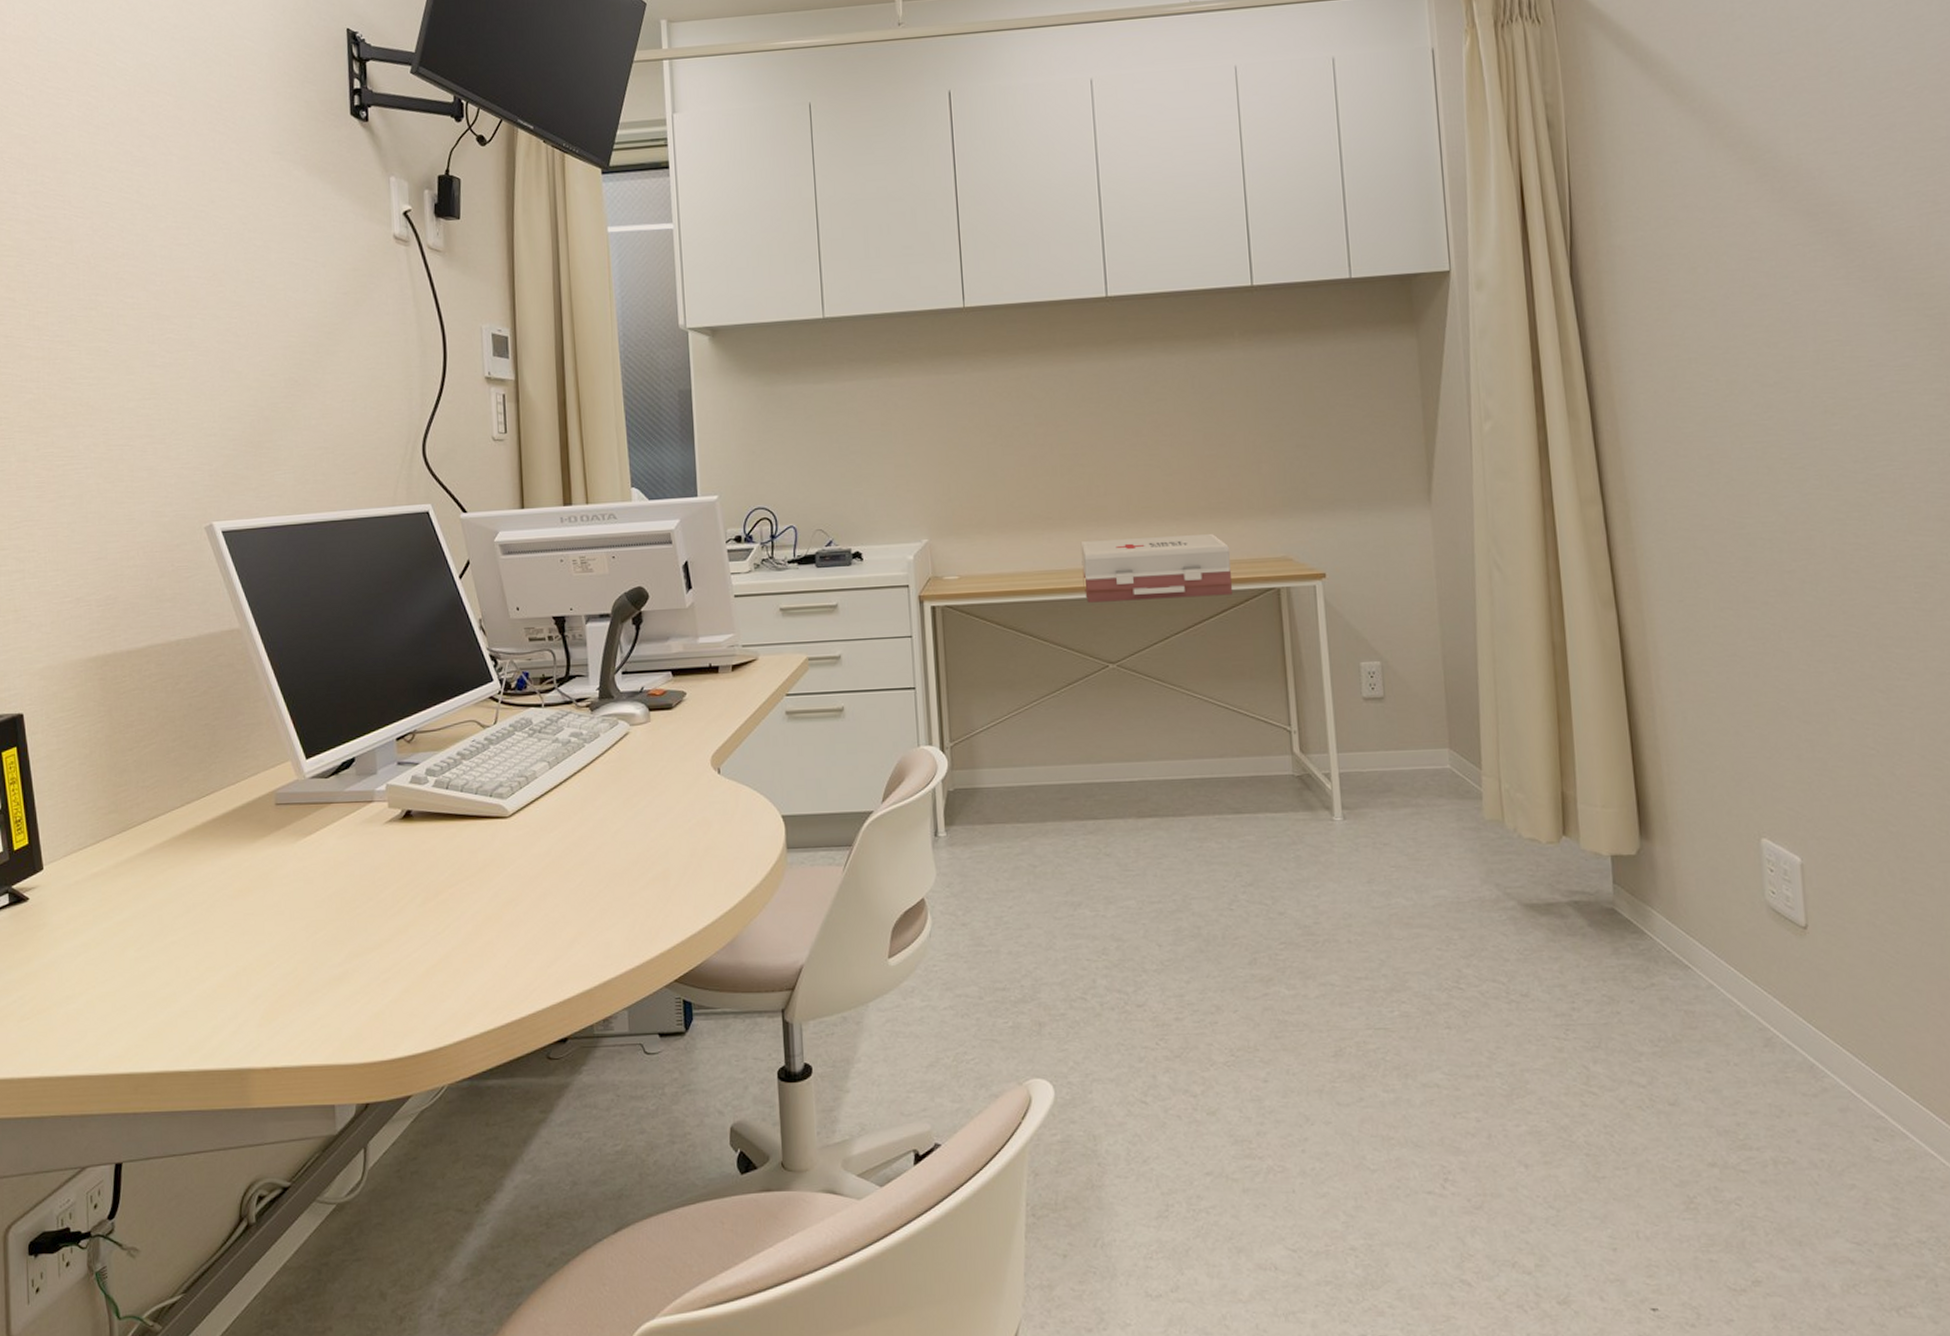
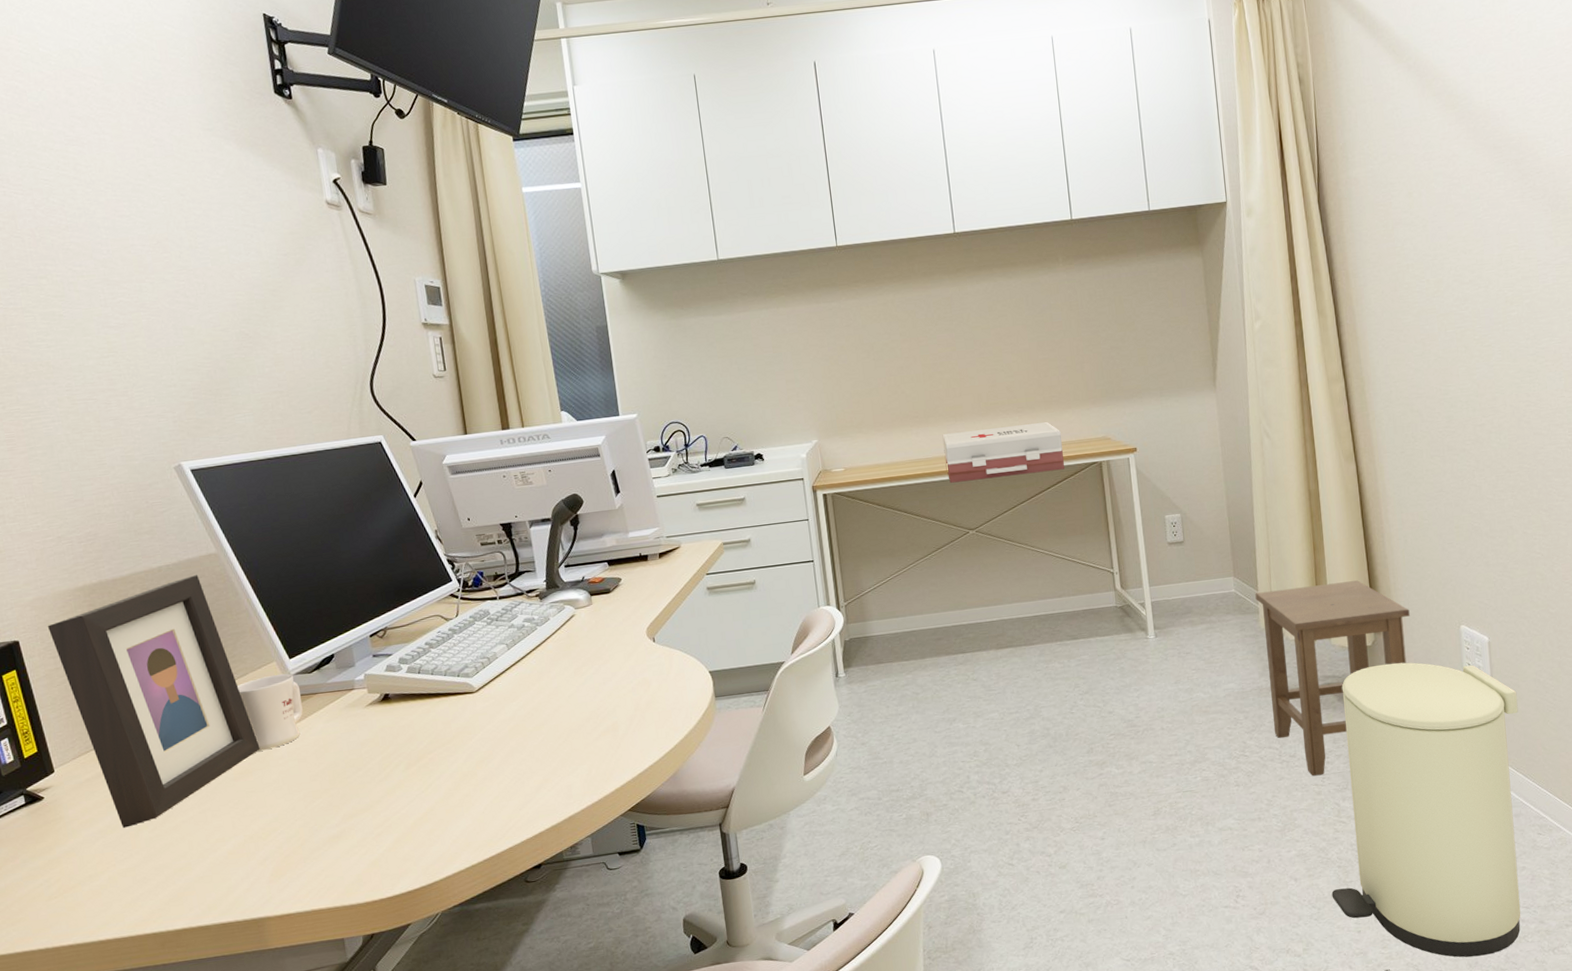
picture frame: none [54,652,264,943] -> present [47,575,260,828]
mug: none [247,776,316,866] -> present [237,673,303,751]
stool: none [1477,766,1690,1024] -> present [1255,580,1410,776]
pedal bin: none [1576,881,1849,1306] -> present [1331,662,1521,958]

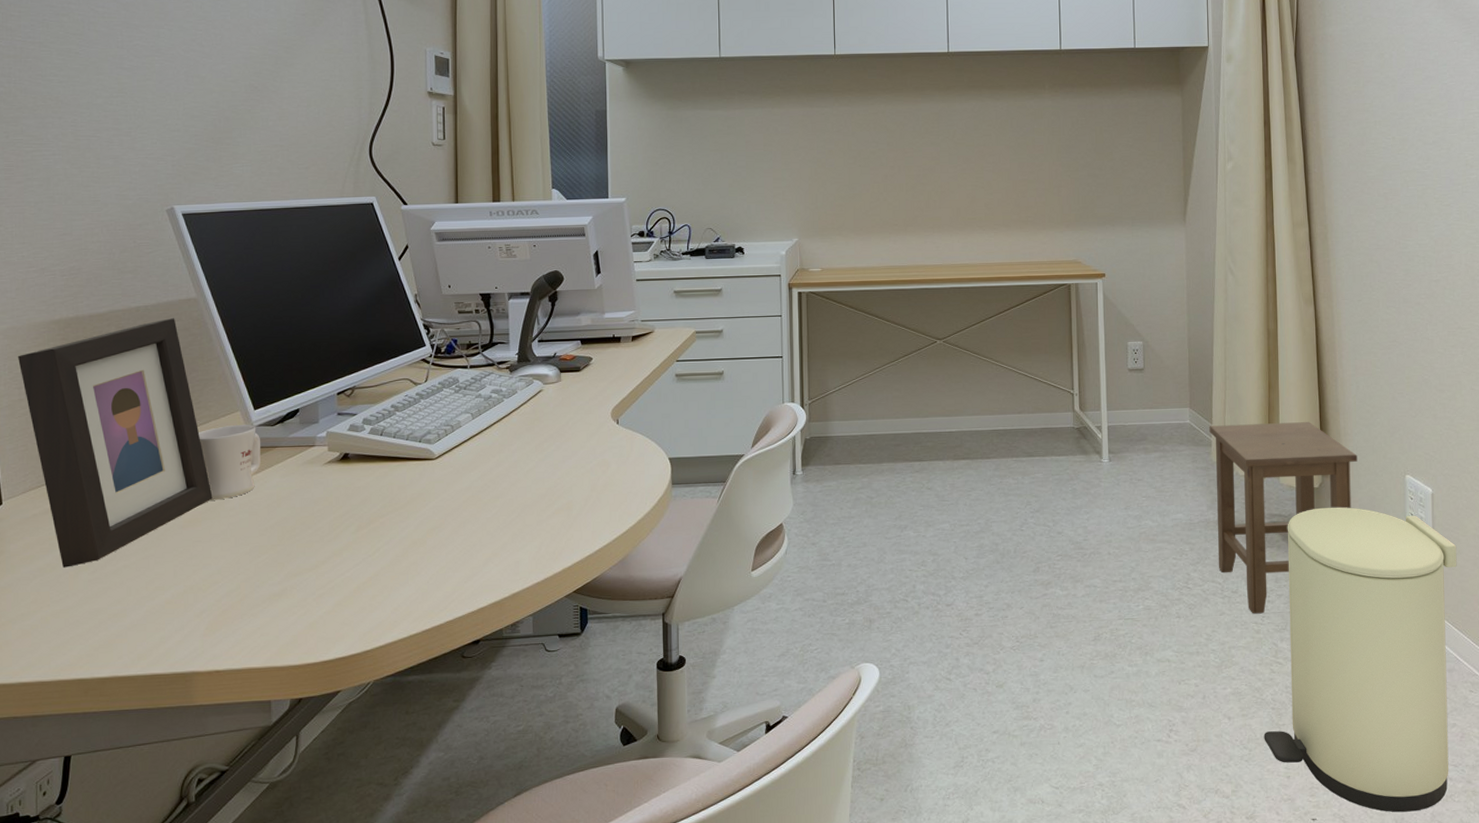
first-aid kit: present [942,421,1064,483] -> none [919,240,1034,292]

